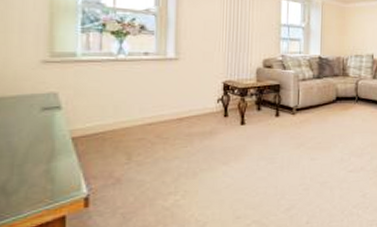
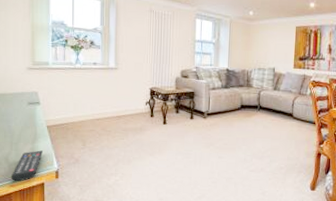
remote control: none [11,171,66,219] -> present [12,150,44,182]

